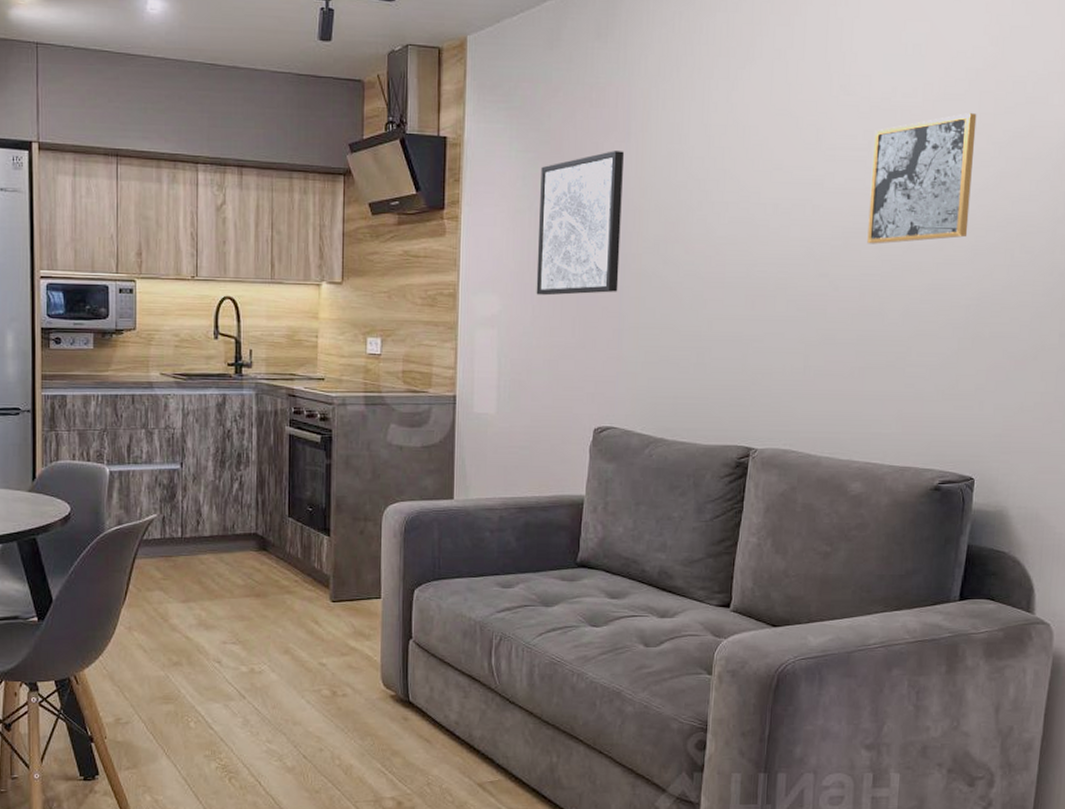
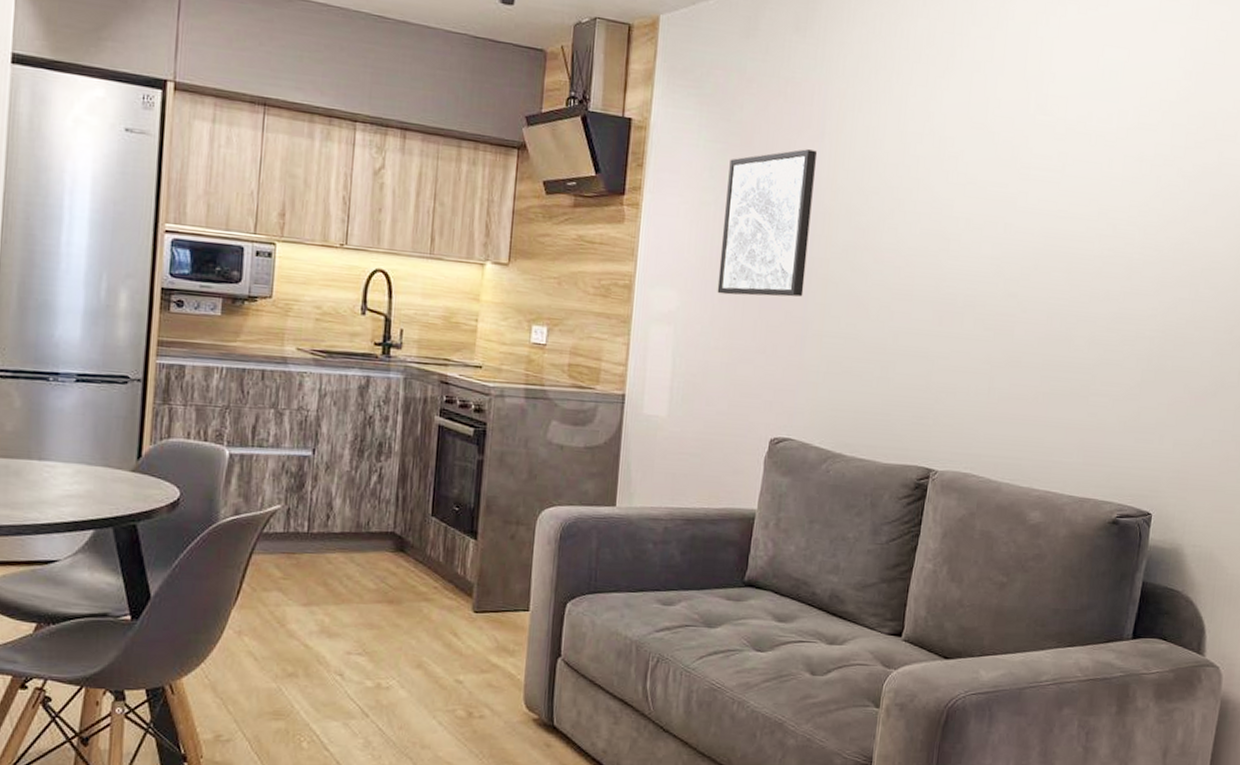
wall art: present [867,113,977,244] -> none [1057,144,1169,269]

